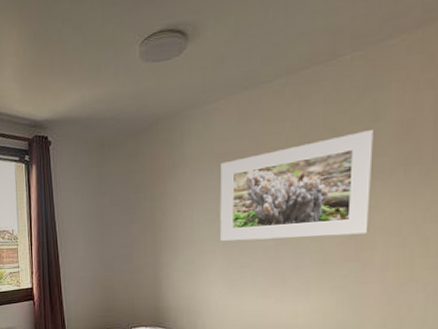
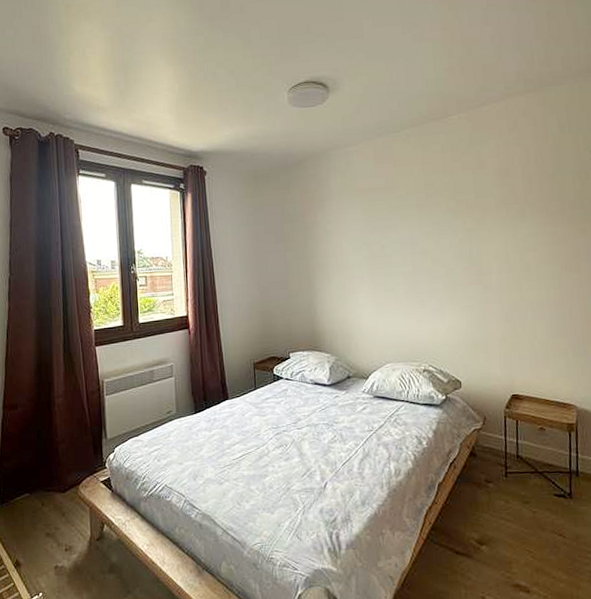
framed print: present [220,130,375,241] -> none [363,175,485,267]

